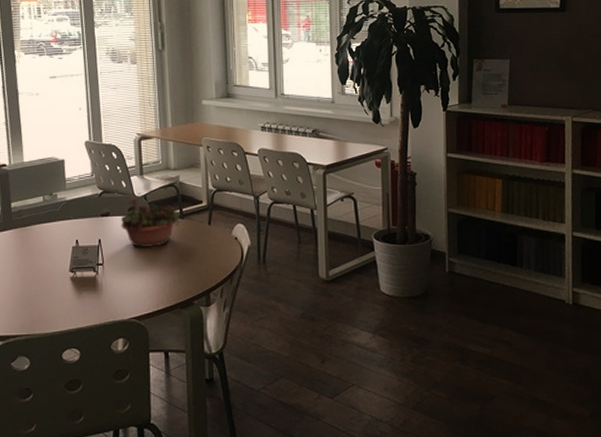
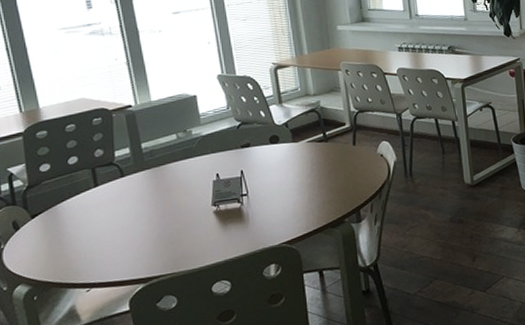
succulent planter: present [121,196,179,247] -> none [263,124,324,174]

